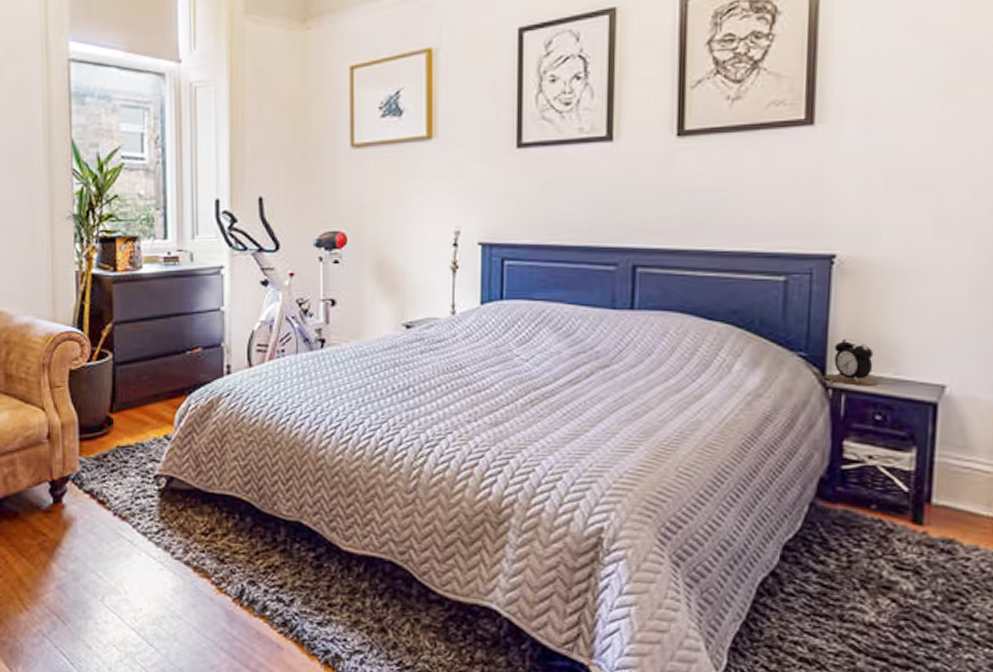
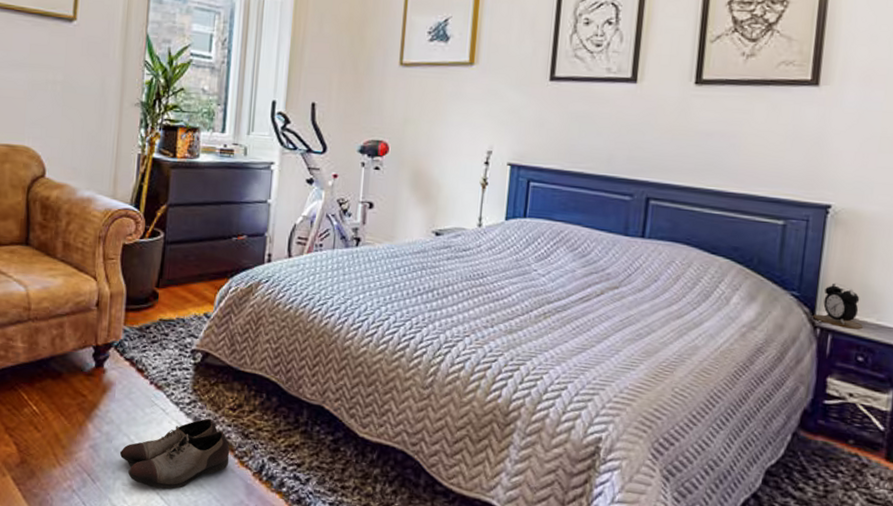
shoe: none [88,546,206,625] -> present [119,418,230,489]

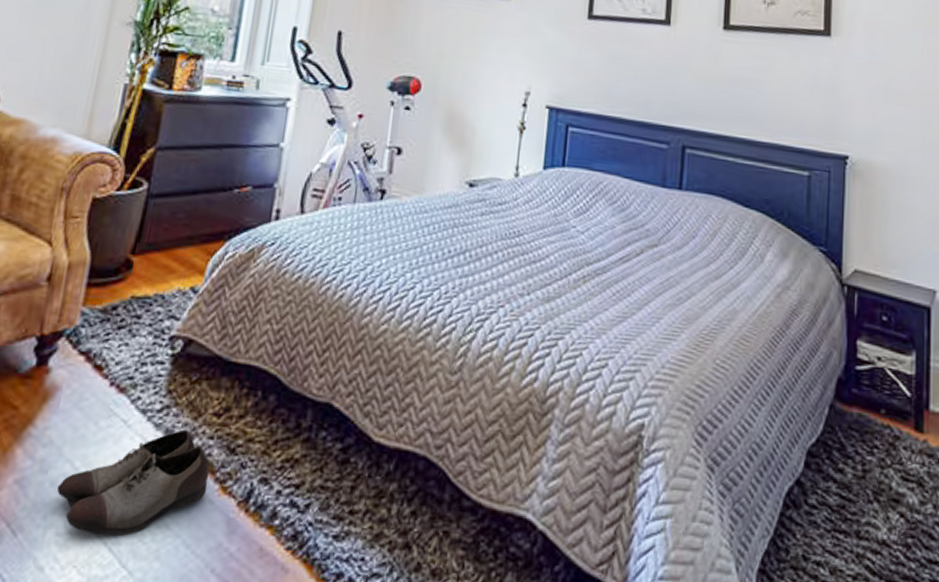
alarm clock: present [812,283,863,329] -> none [839,237,884,286]

